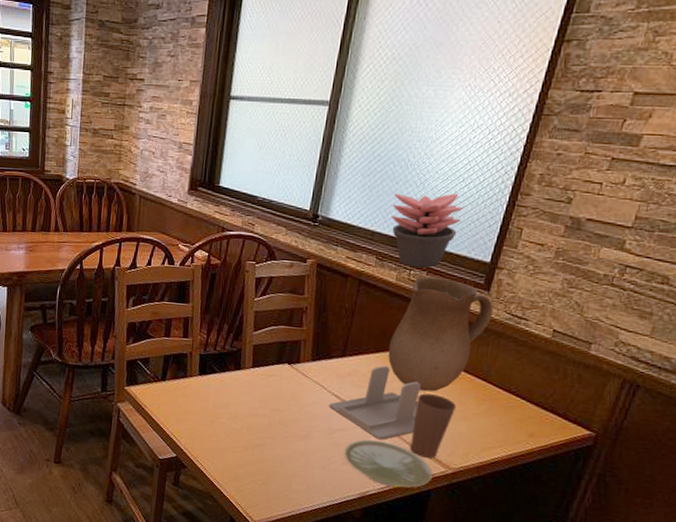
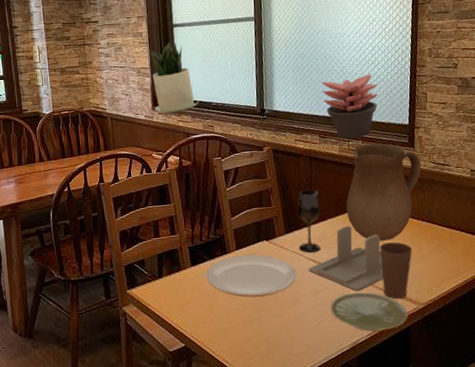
planter: none [191,116,243,203] -> present [147,42,199,114]
plate: none [212,373,315,424] -> present [205,254,297,298]
wine glass: none [323,316,361,388] -> present [296,189,321,253]

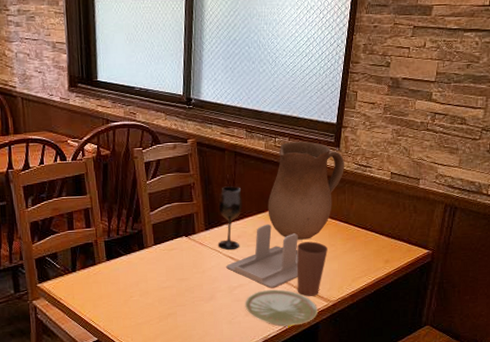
planter: present [147,42,199,114] -> none [64,14,121,97]
plate: present [205,254,297,298] -> none [121,250,214,293]
succulent plant: present [322,74,379,139] -> none [252,67,310,135]

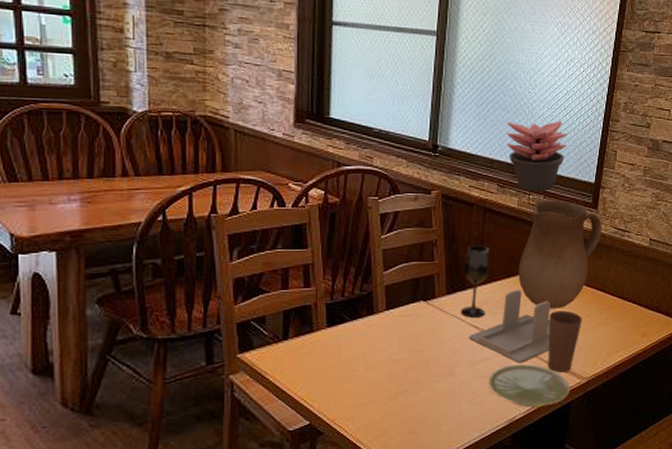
succulent plant: none [252,67,310,135] -> present [506,121,568,192]

